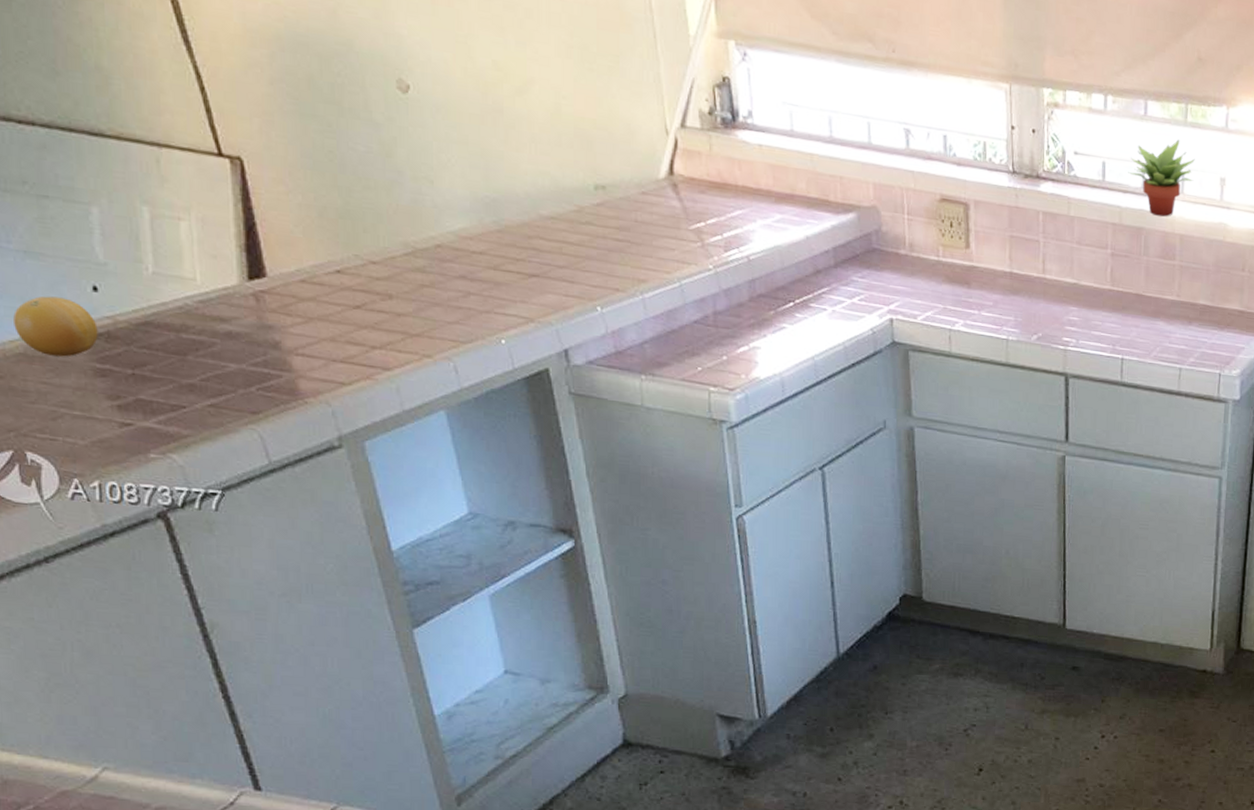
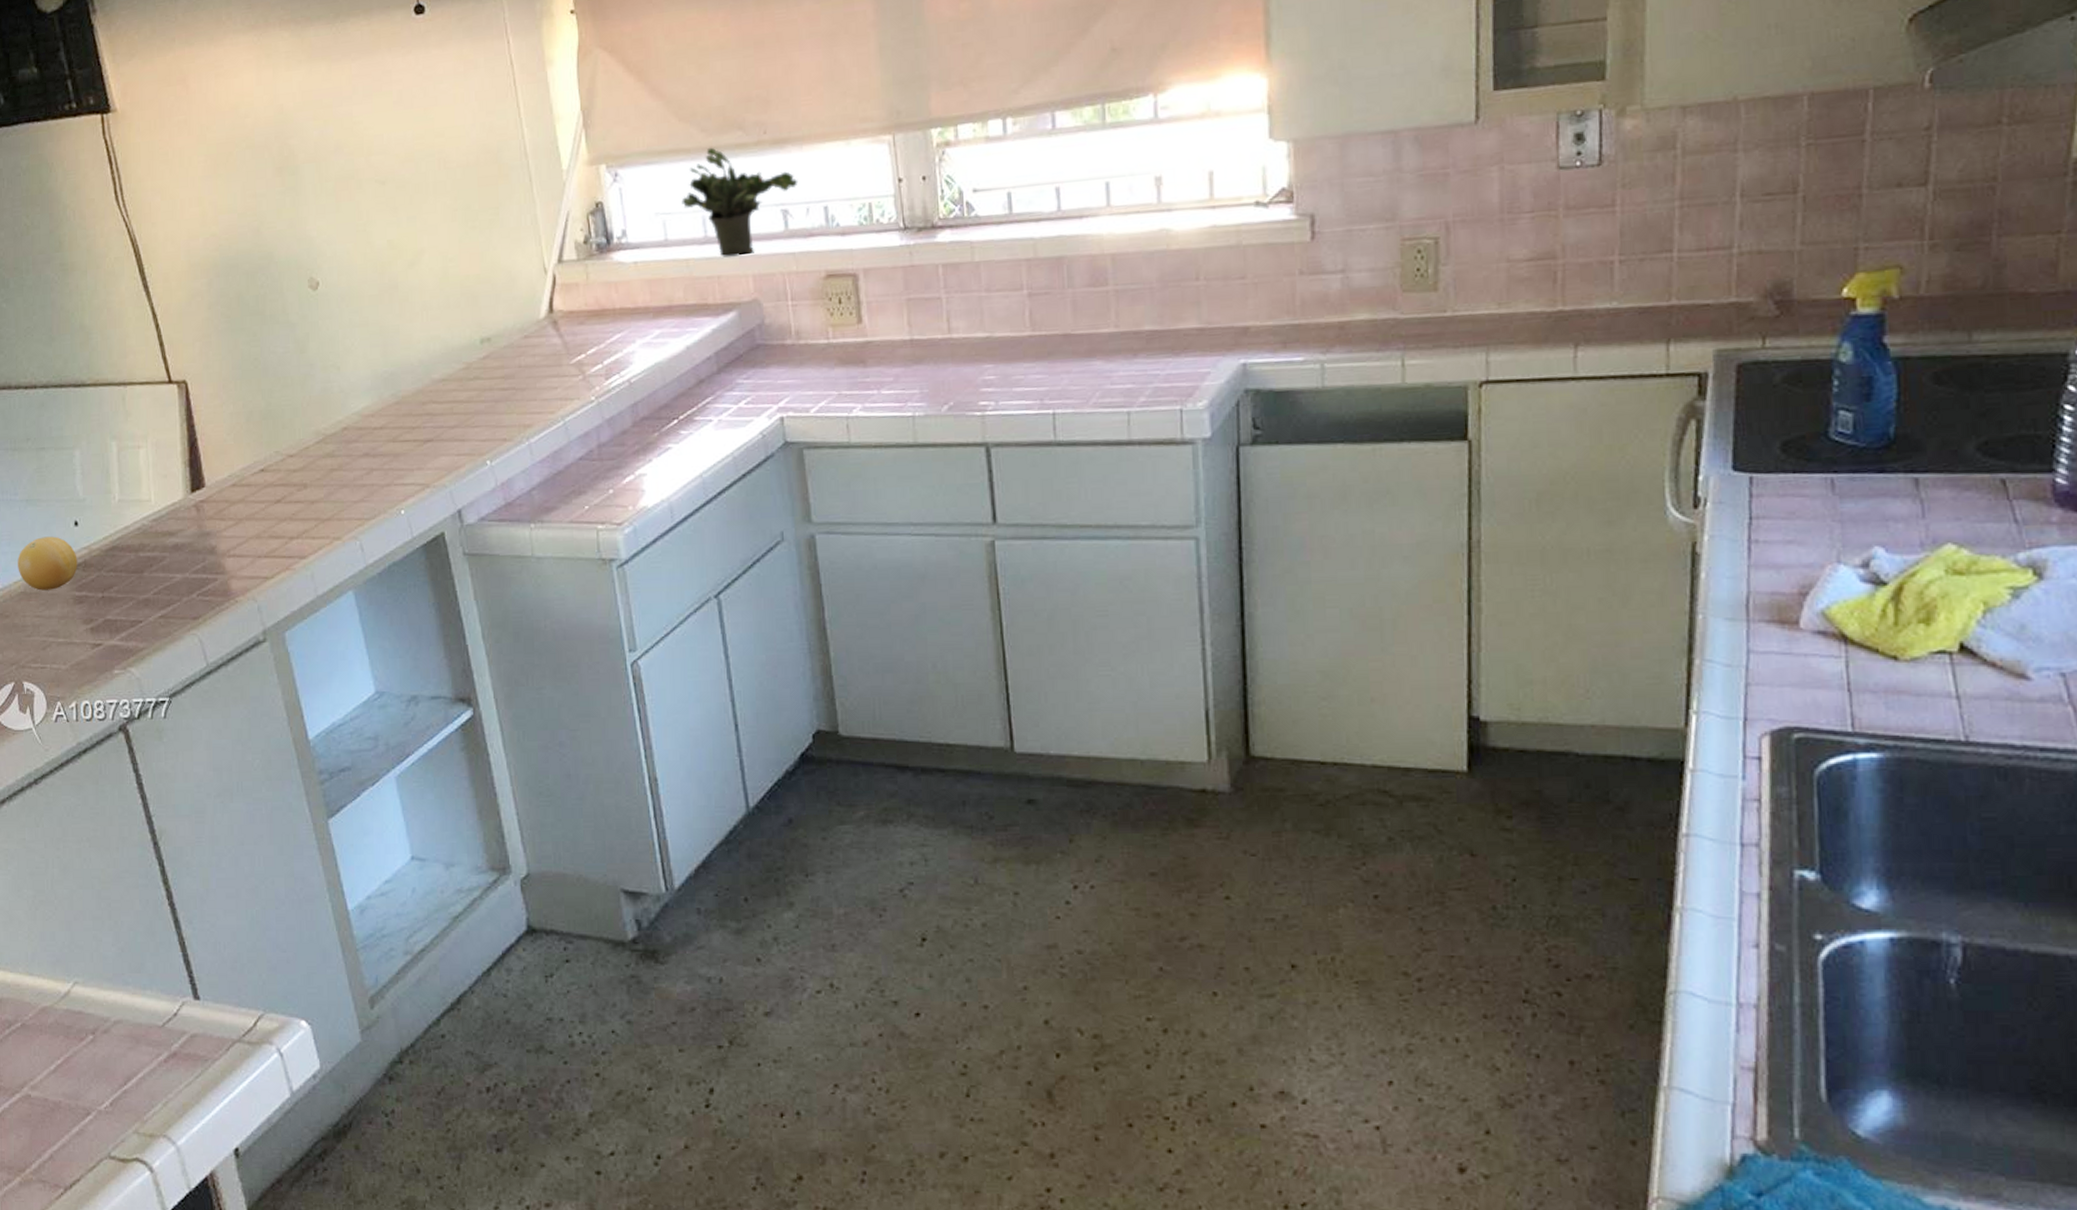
potted plant: none [809,51,922,163] -> present [681,147,798,258]
succulent plant: present [1128,139,1195,218] -> none [1039,146,1122,240]

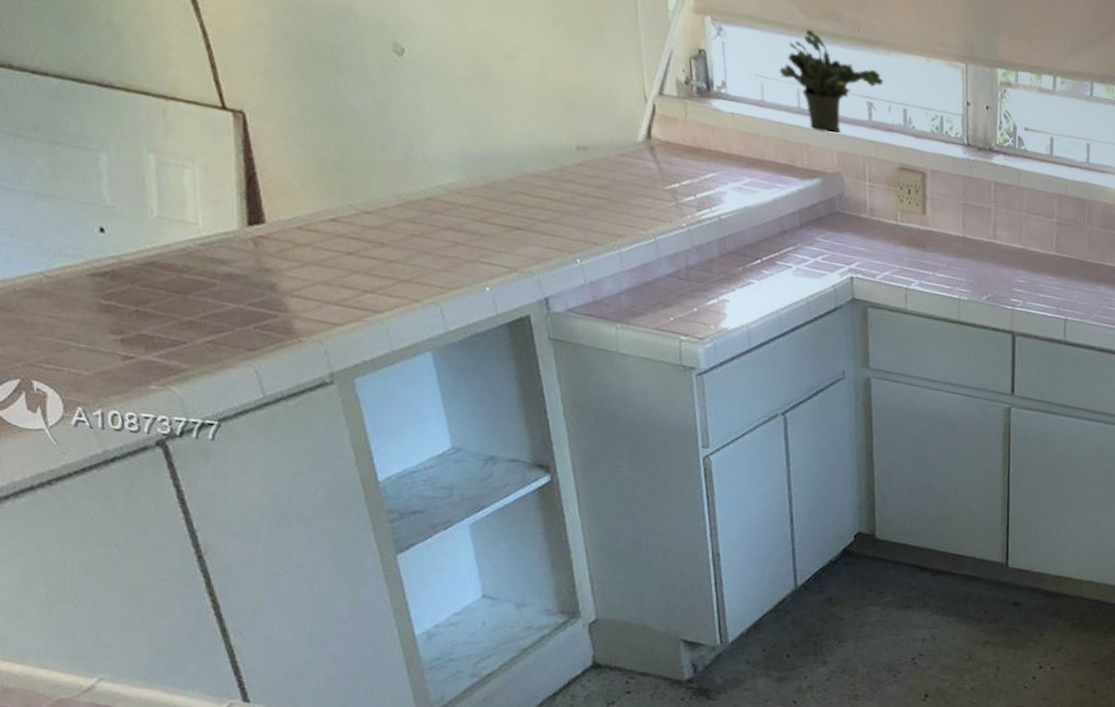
fruit: present [18,536,78,591] -> none [23,235,104,293]

